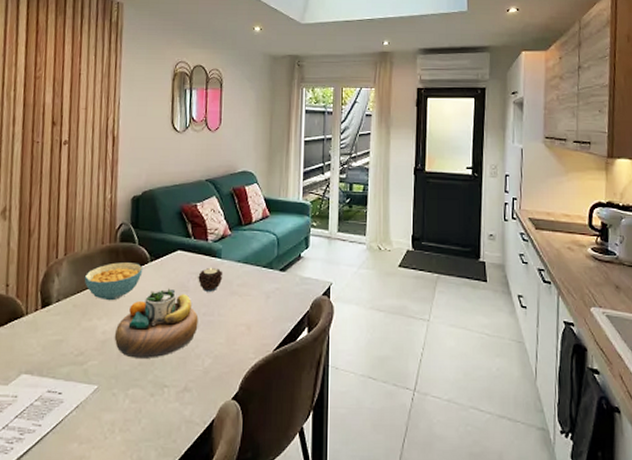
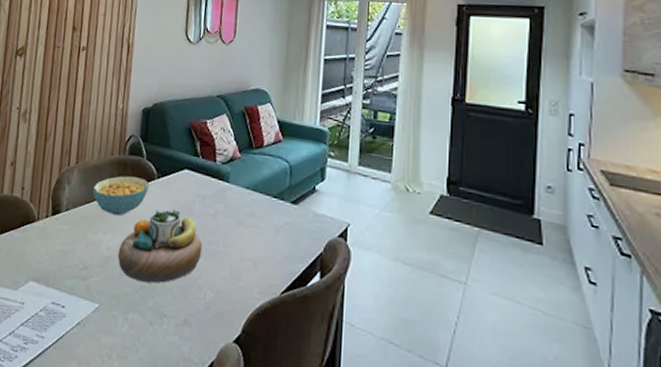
candle: present [198,267,223,292] -> none [204,191,231,219]

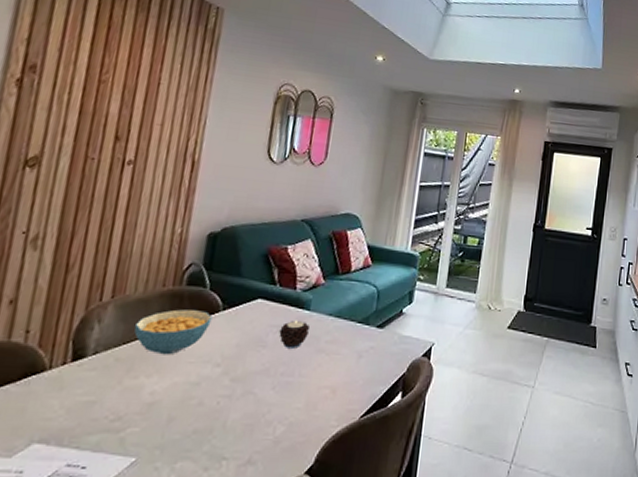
decorative bowl: present [117,209,203,284] -> none [165,342,275,425]
candle: none [204,191,231,219] -> present [279,320,311,349]

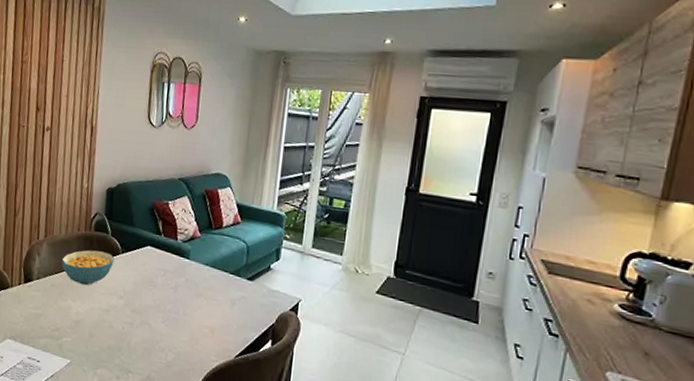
candle: present [279,320,311,349] -> none [165,266,191,291]

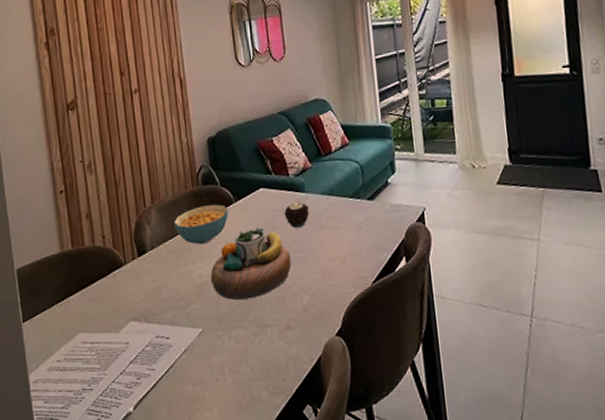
decorative bowl: none [86,281,164,345] -> present [210,227,292,300]
candle: none [165,266,191,291] -> present [284,202,310,228]

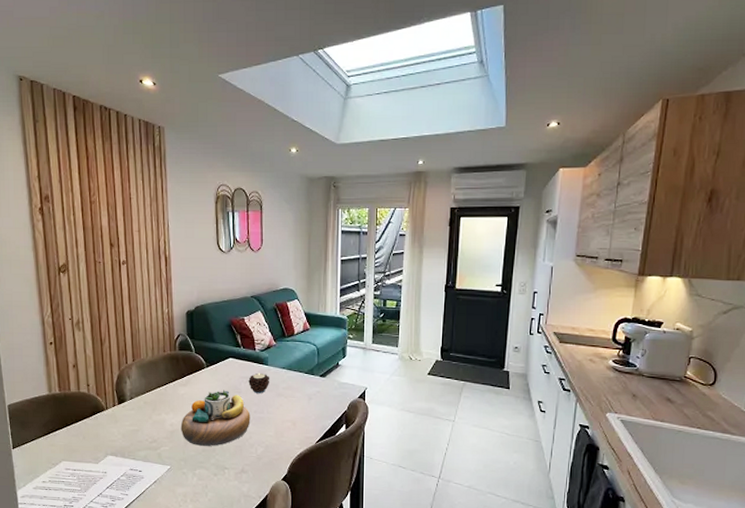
cereal bowl: present [173,204,229,245] -> none [151,367,200,399]

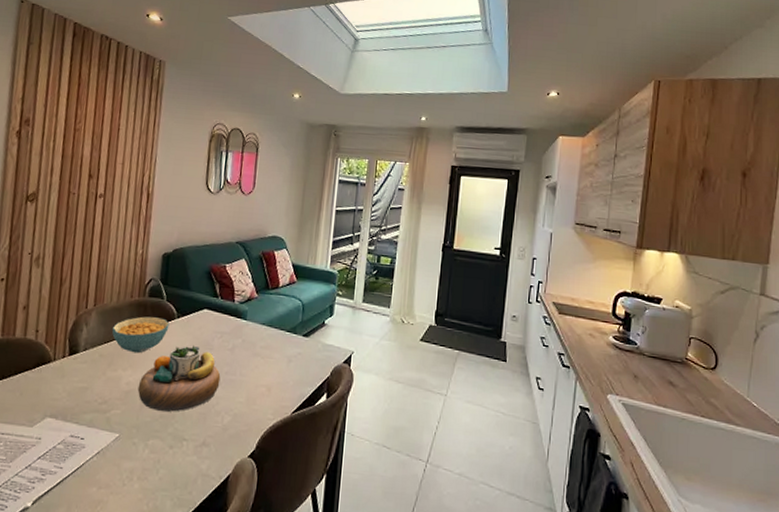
cereal bowl: none [151,367,200,399] -> present [112,316,170,354]
candle: present [248,372,270,393] -> none [222,327,248,352]

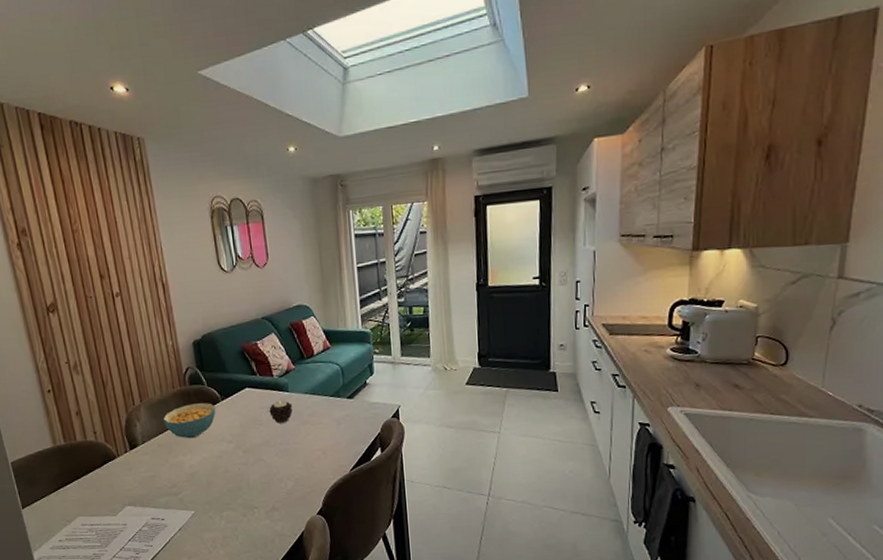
decorative bowl: present [138,345,221,412] -> none [200,423,276,486]
candle: none [222,327,248,352] -> present [269,400,293,424]

